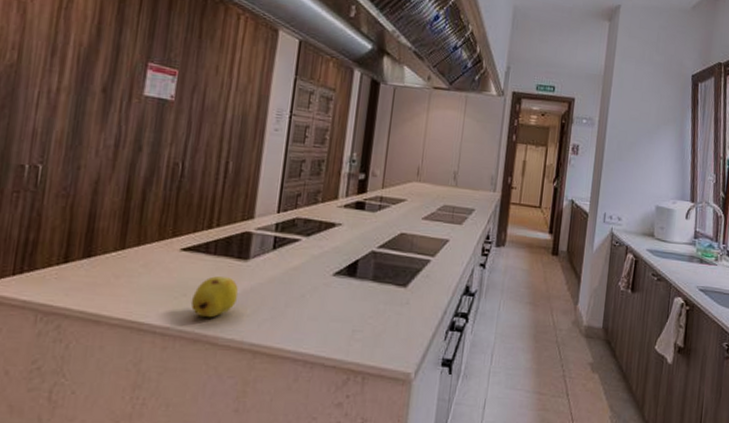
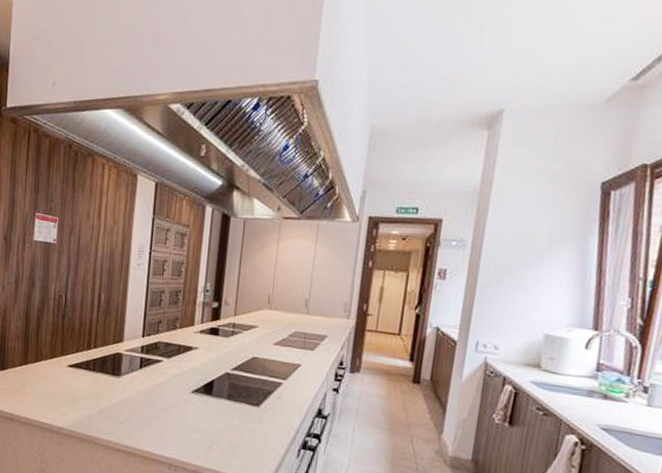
fruit: present [190,276,238,318] -> none [77,389,113,422]

